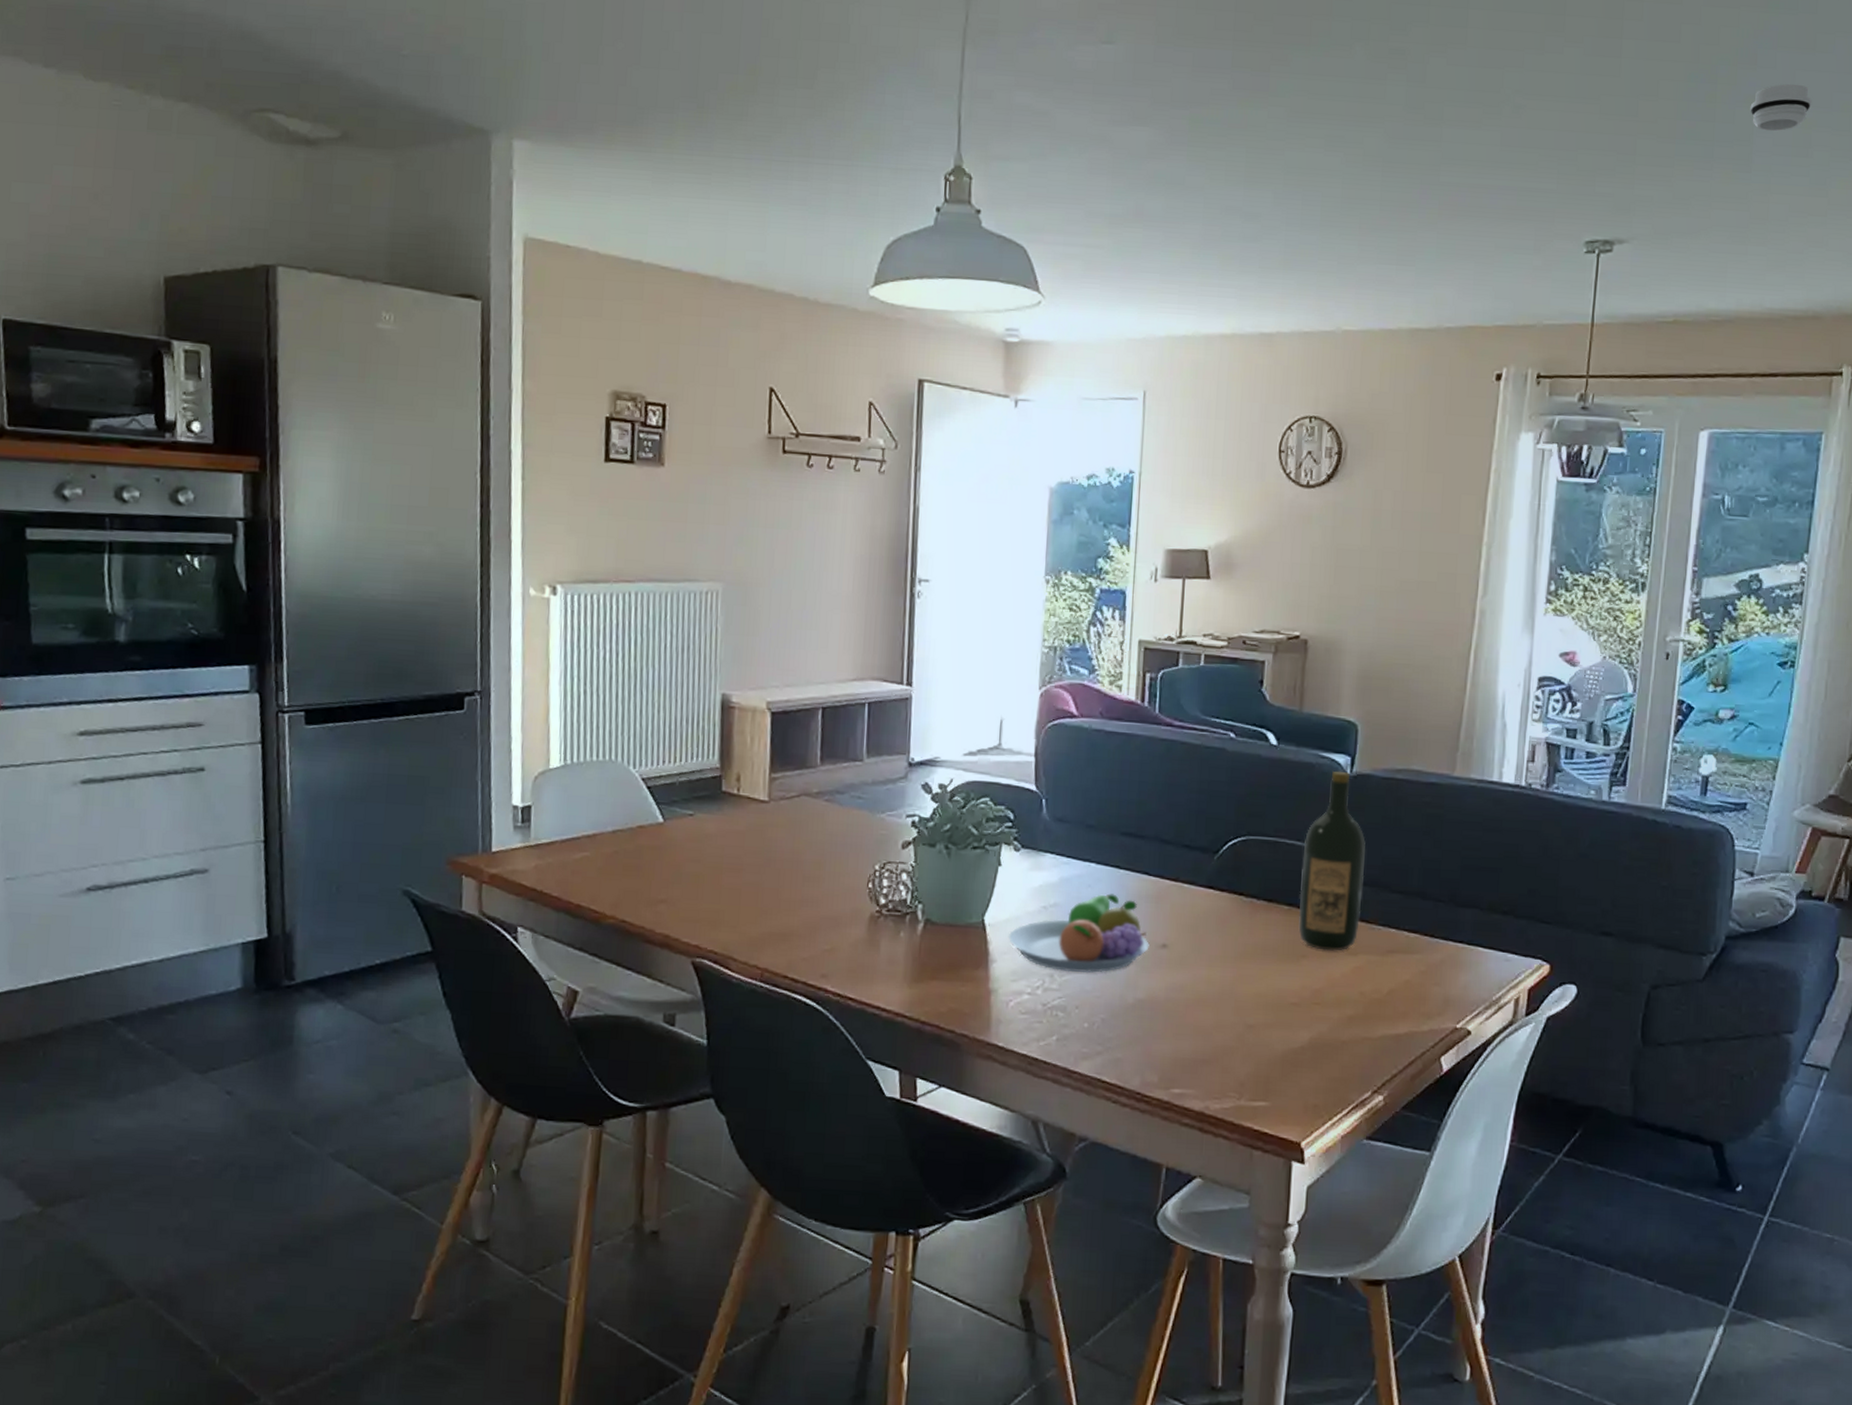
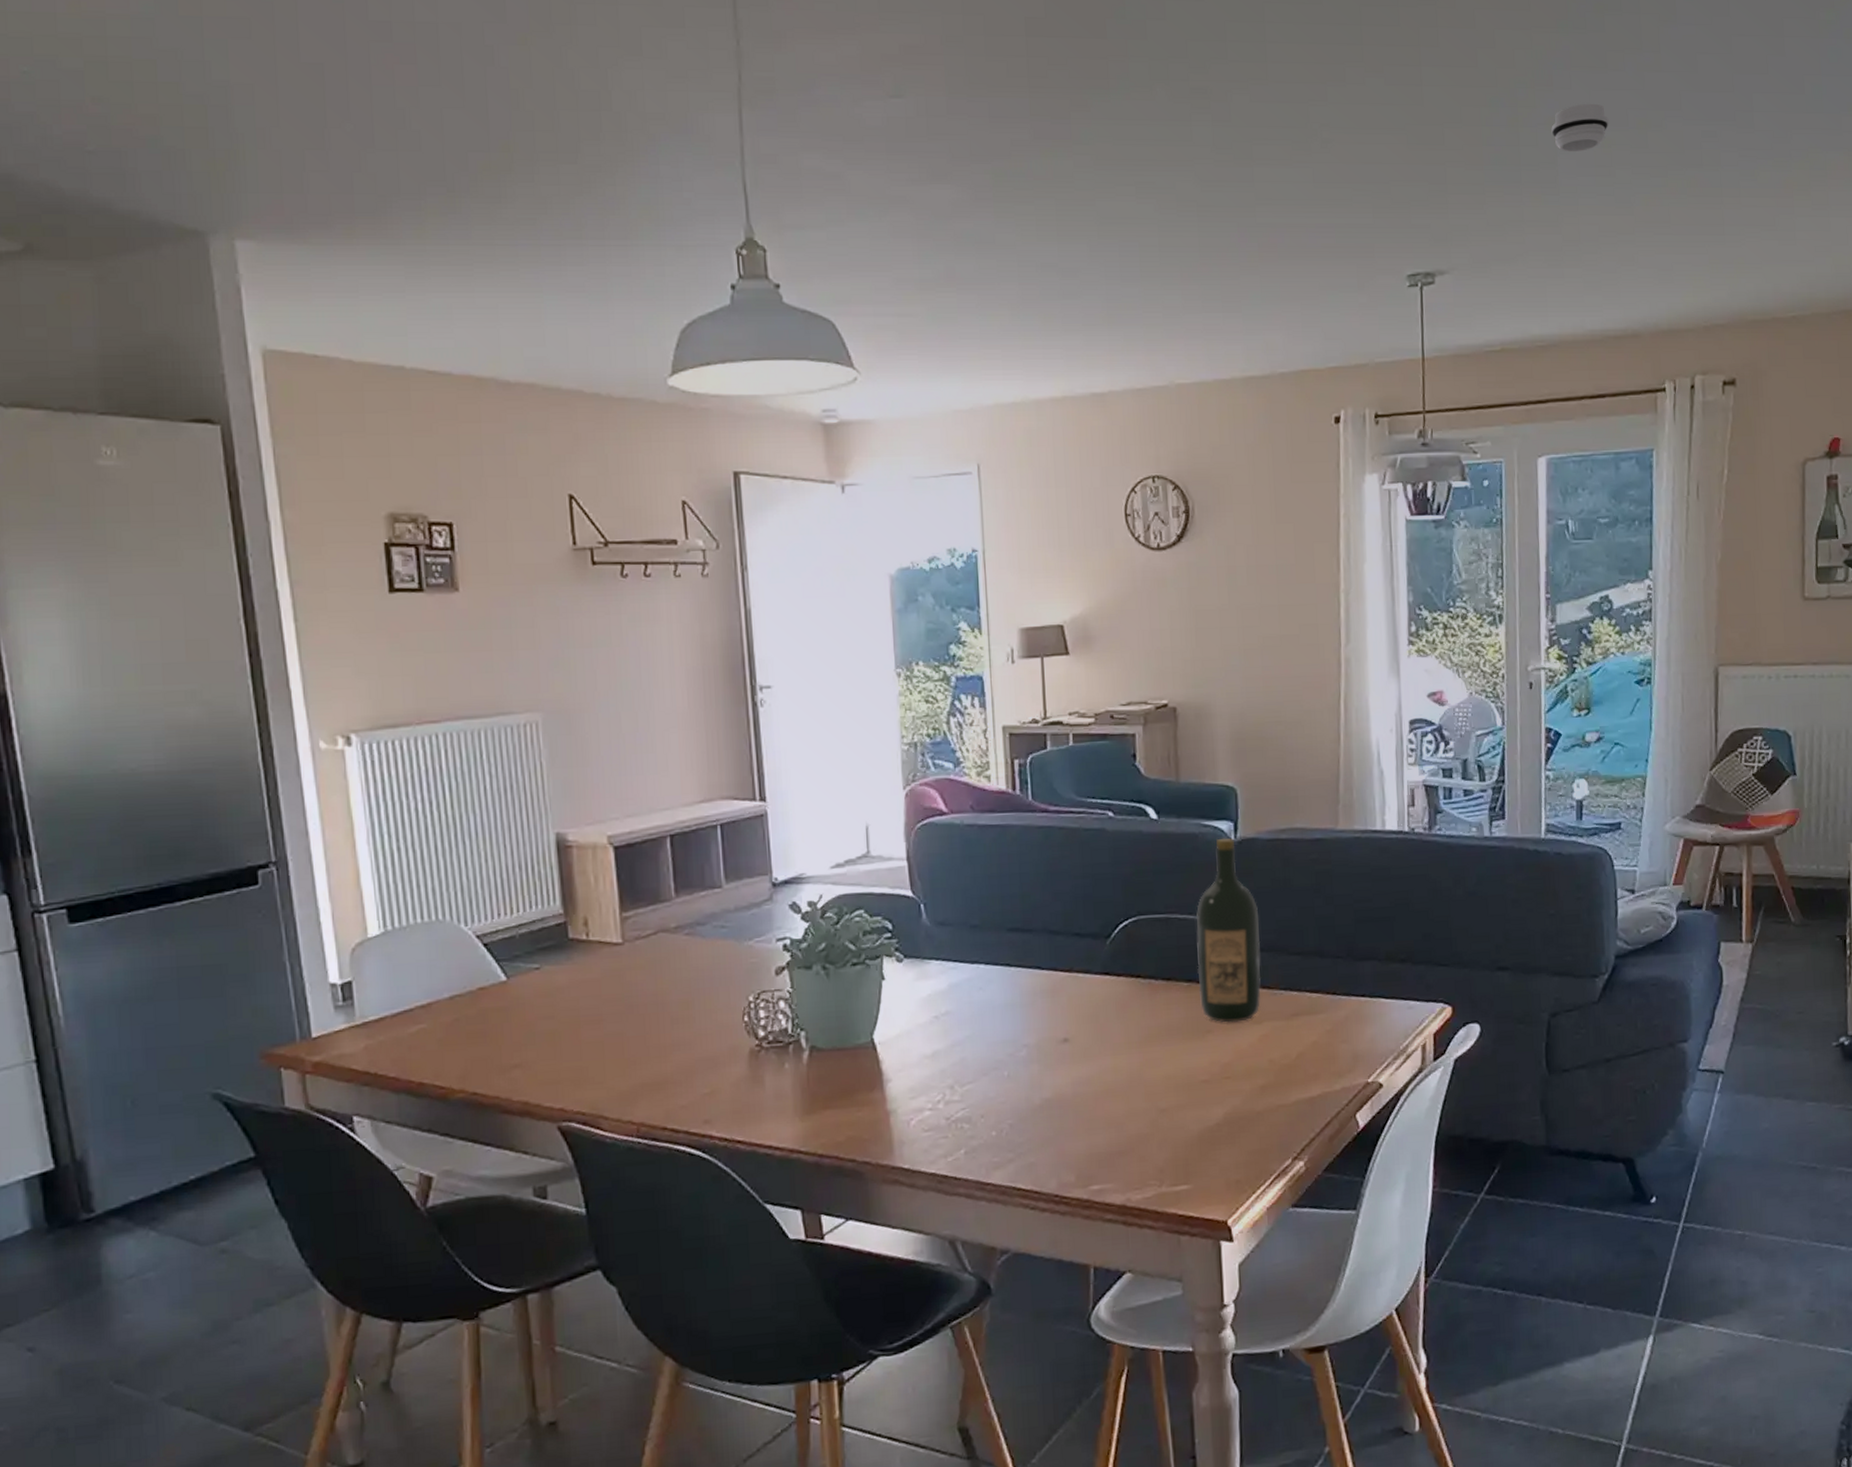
fruit bowl: present [1008,893,1150,974] -> none [901,993,1050,1081]

